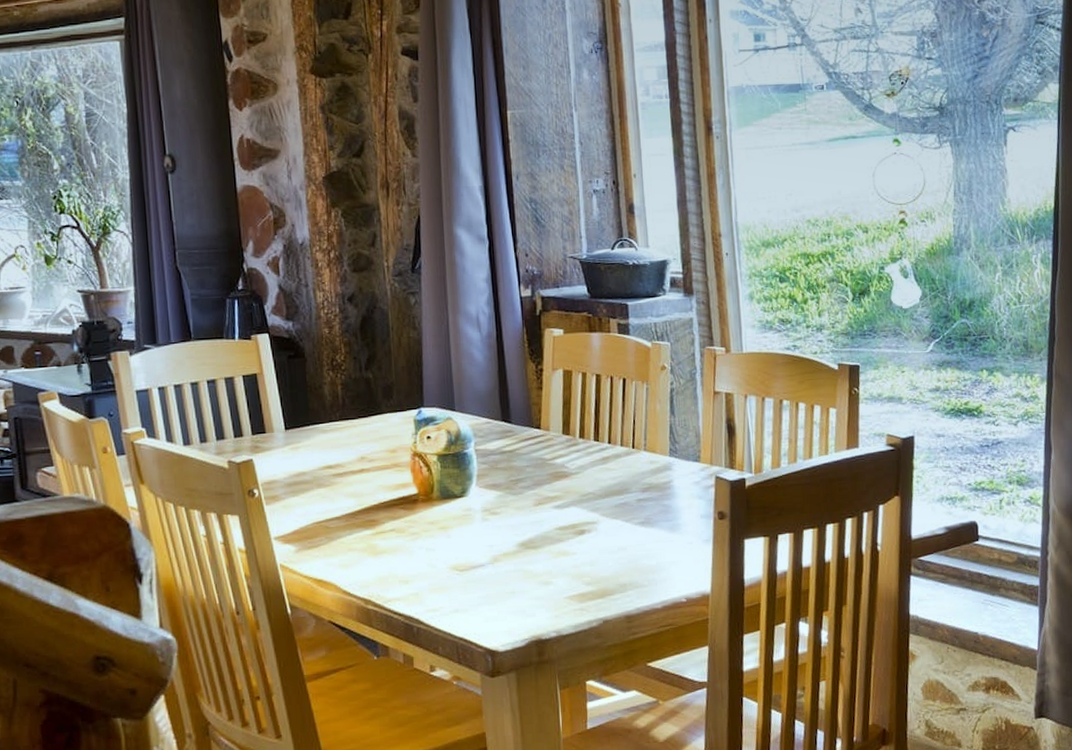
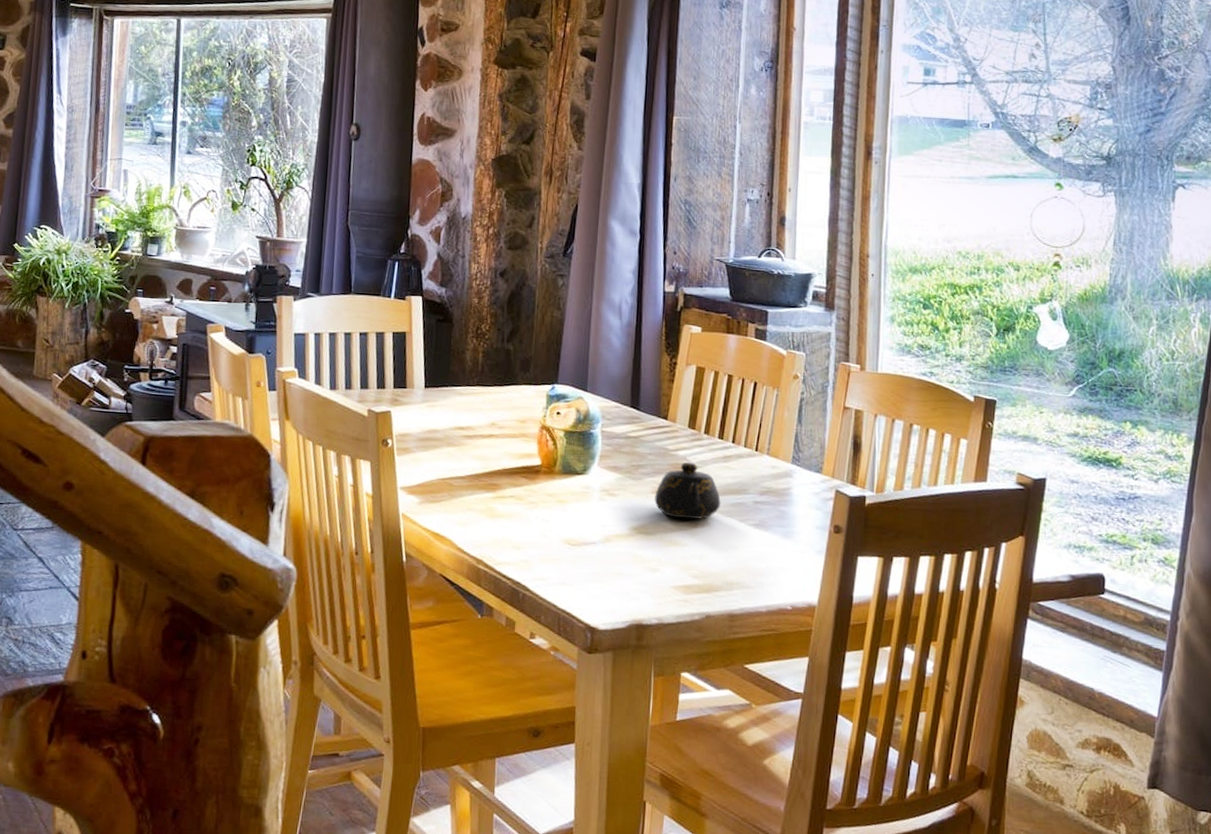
teapot: none [537,468,605,528] -> present [654,462,722,520]

